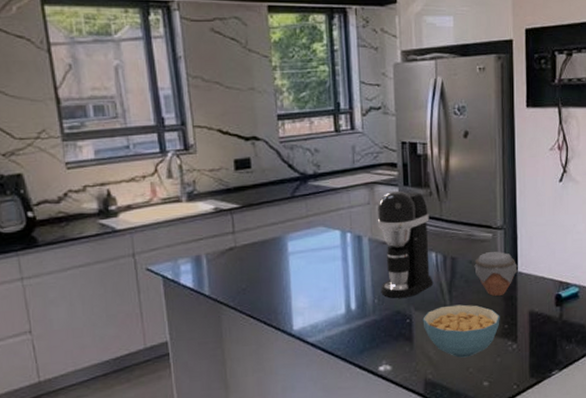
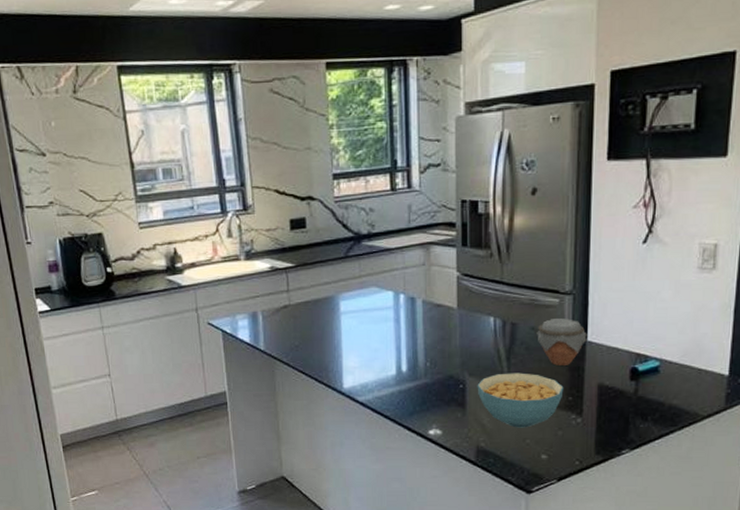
coffee maker: present [377,191,432,298] -> none [432,252,489,362]

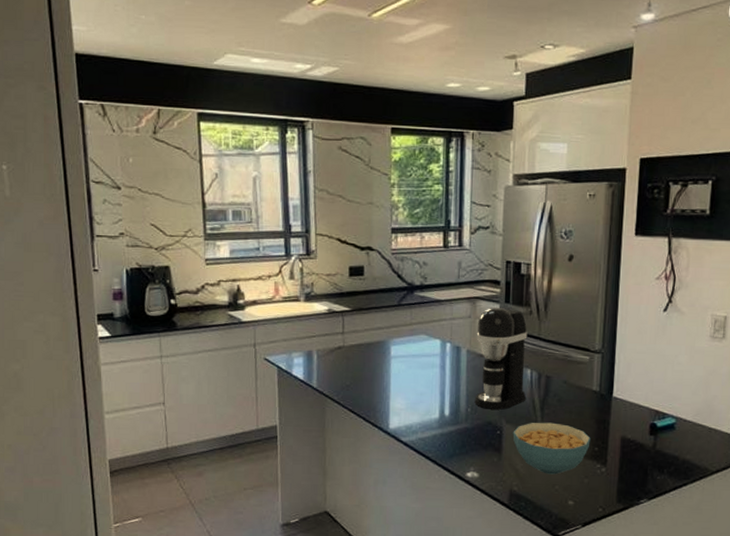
coffee maker: none [432,252,489,362] -> present [474,308,528,410]
jar: present [537,318,587,366] -> none [568,374,613,418]

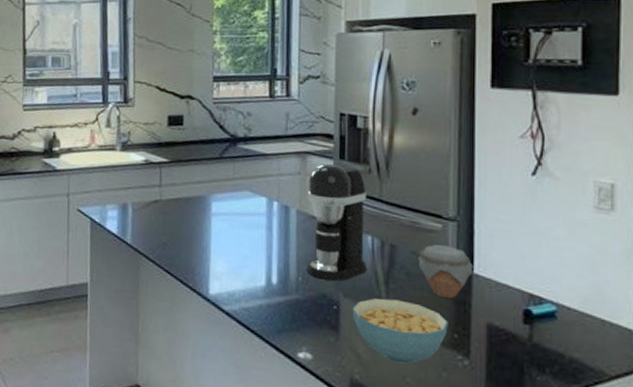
jar: none [568,374,613,418] -> present [418,245,474,298]

